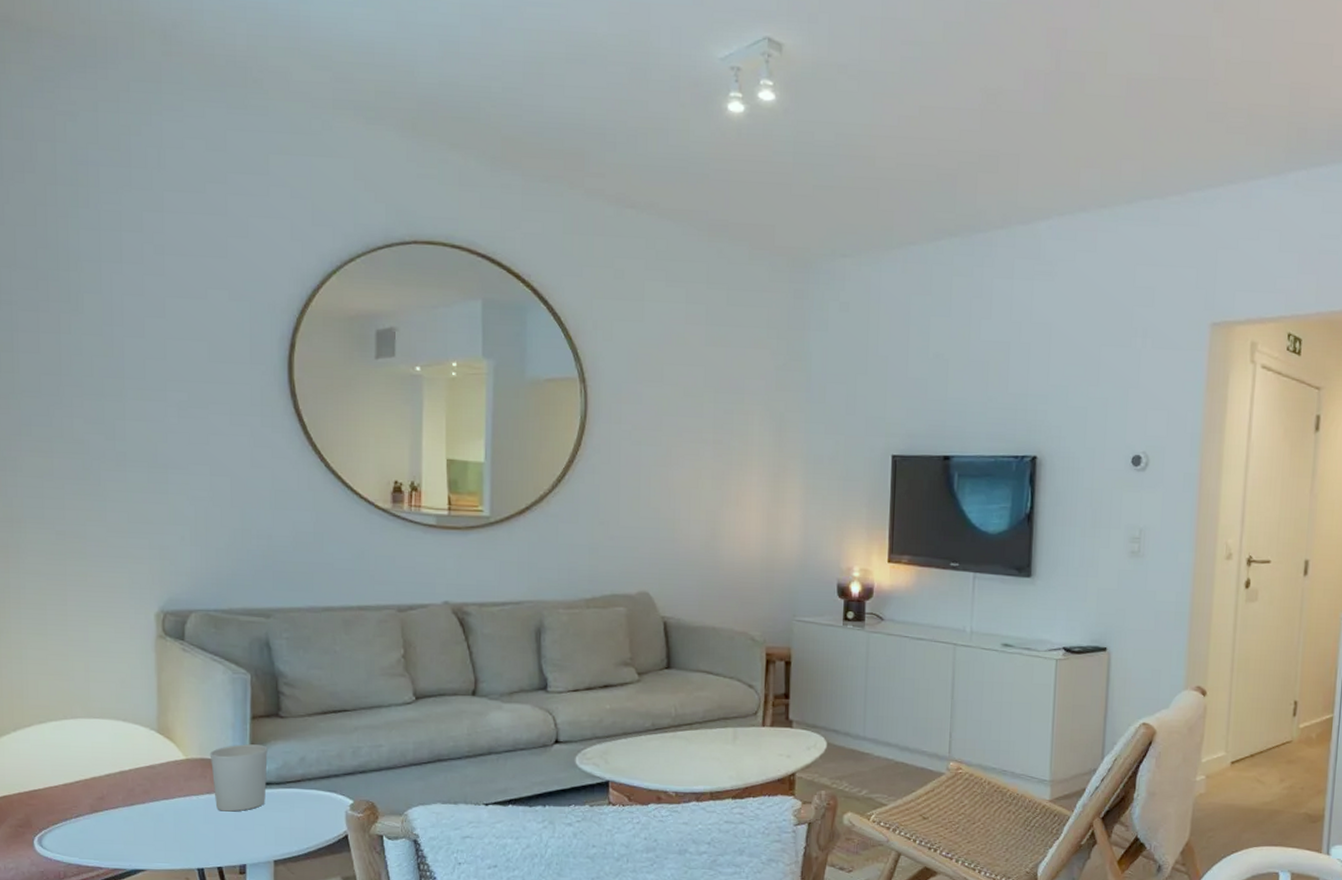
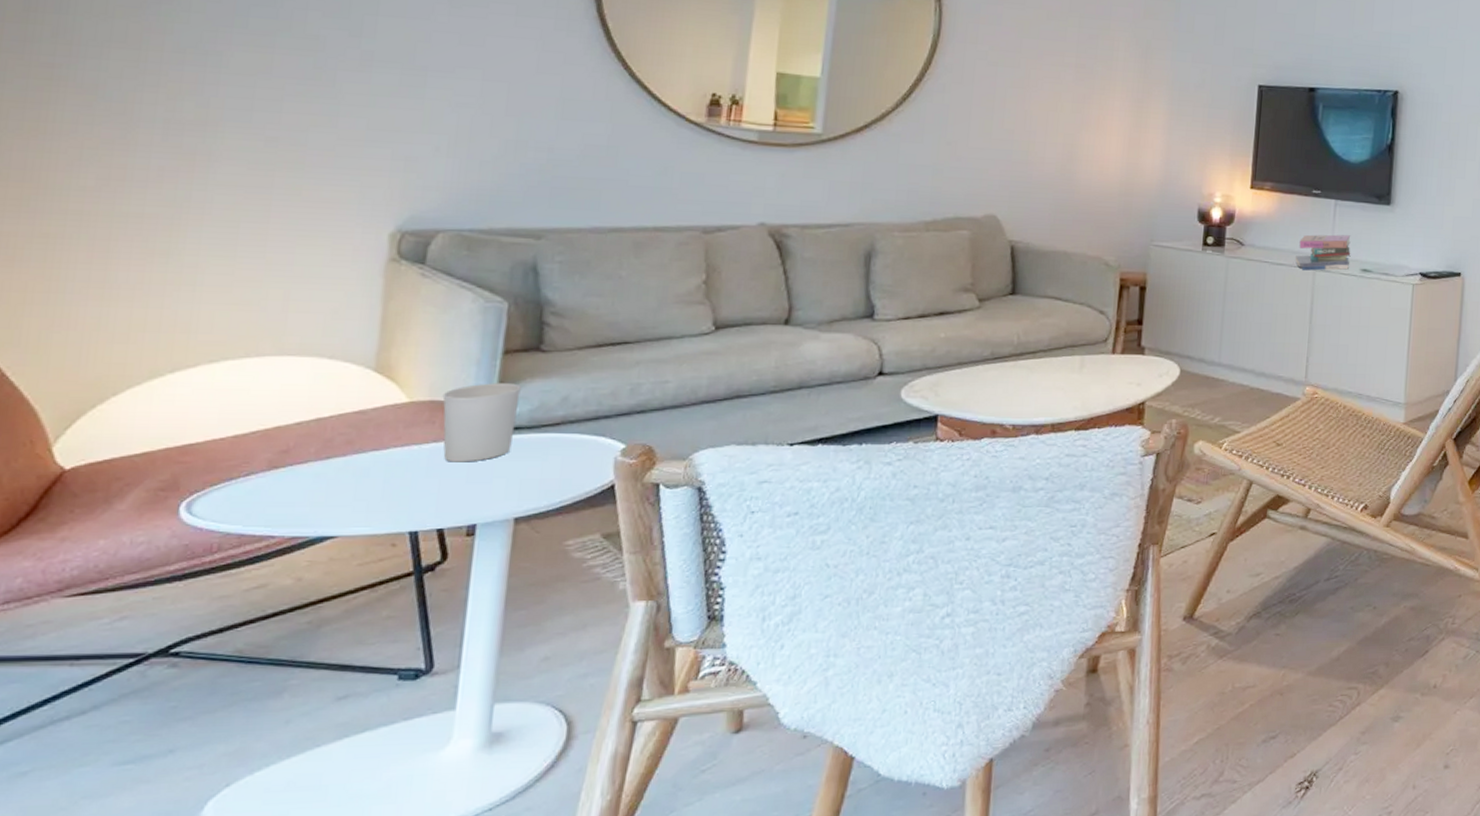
books: none [935,608,991,646] -> present [1295,234,1351,271]

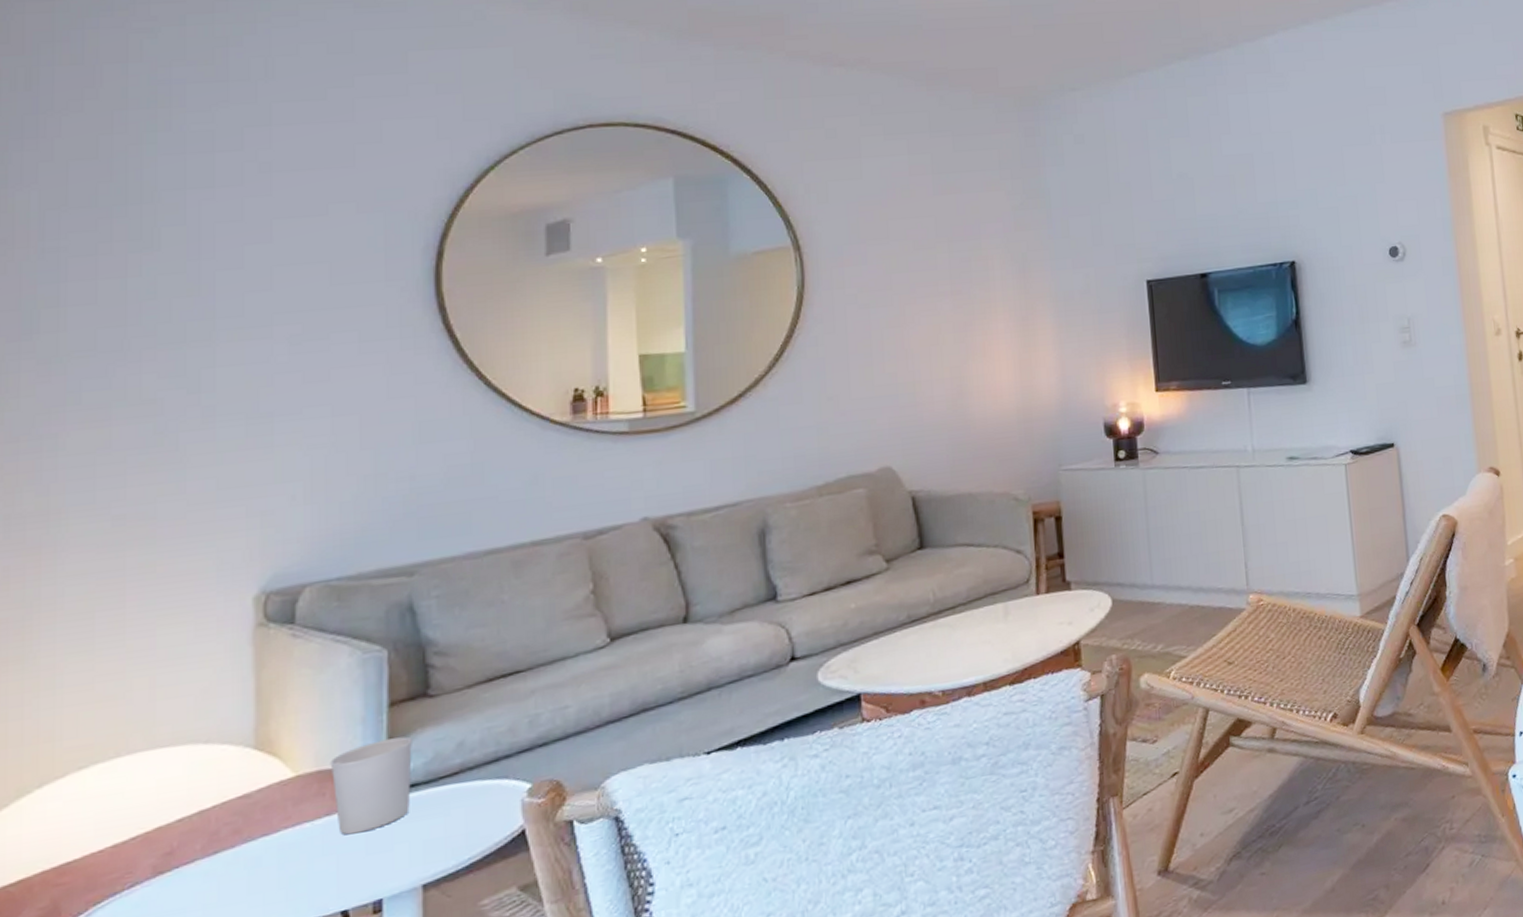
books: present [1295,234,1351,271] -> none [1215,423,1274,470]

